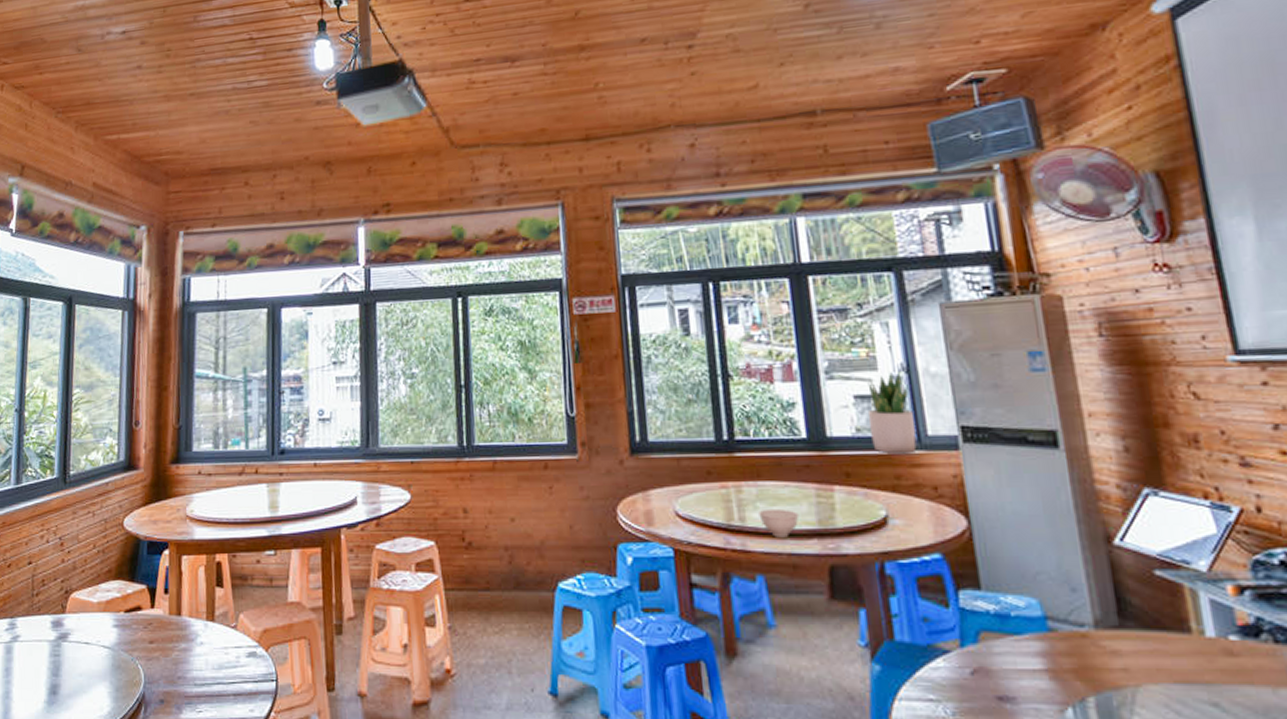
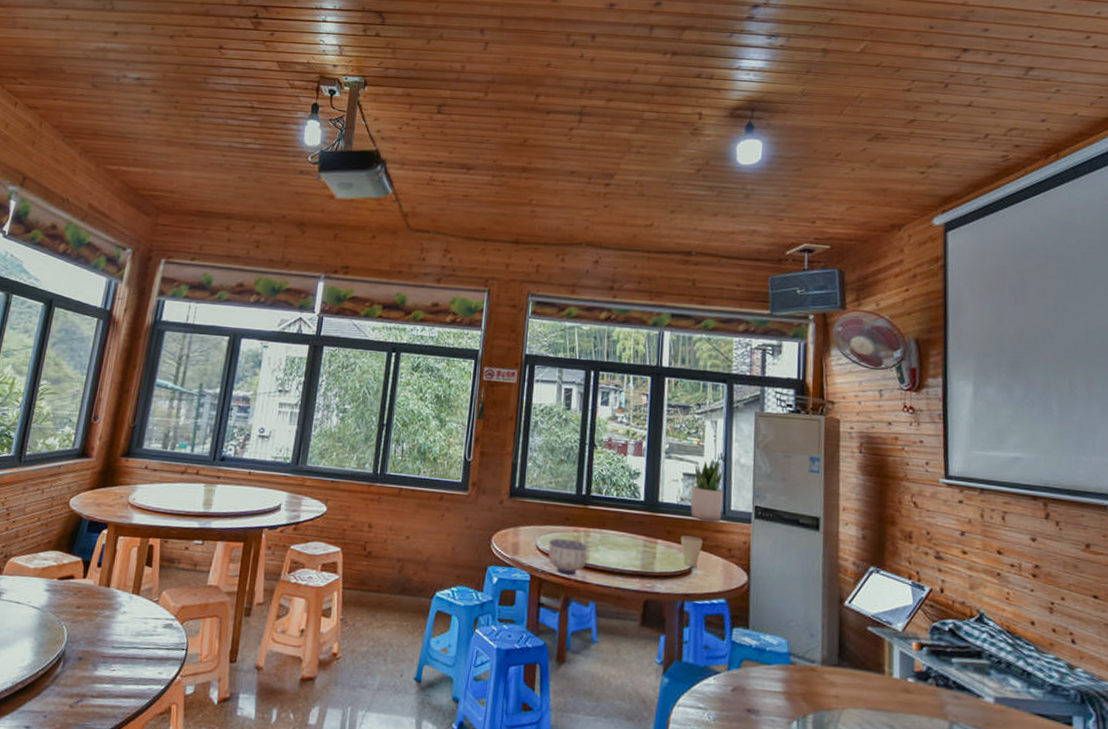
bowl: none [690,498,745,543] -> present [547,538,589,575]
bowl: present [759,508,799,538] -> none [599,551,629,575]
cup: none [864,476,897,517] -> present [680,535,703,568]

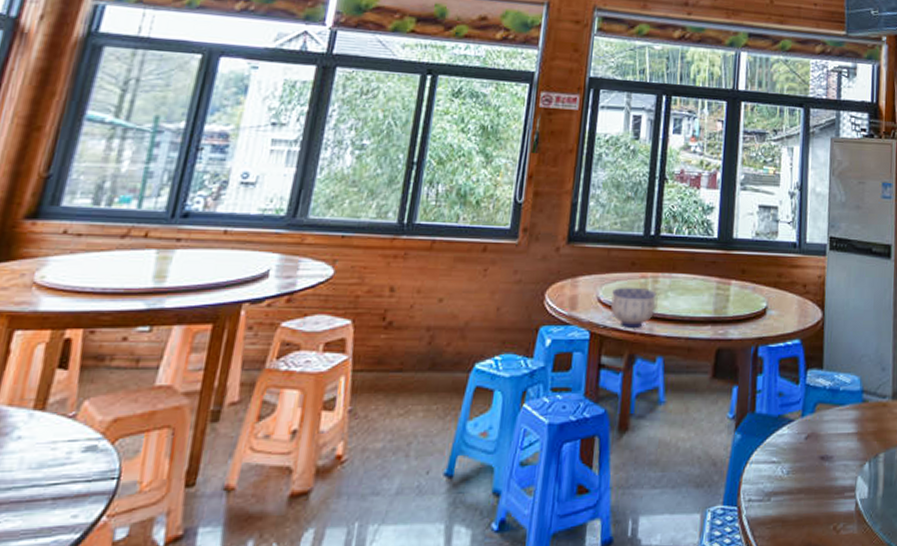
cup: present [680,535,703,568] -> none [755,274,778,309]
planter: present [690,459,723,522] -> none [766,189,799,256]

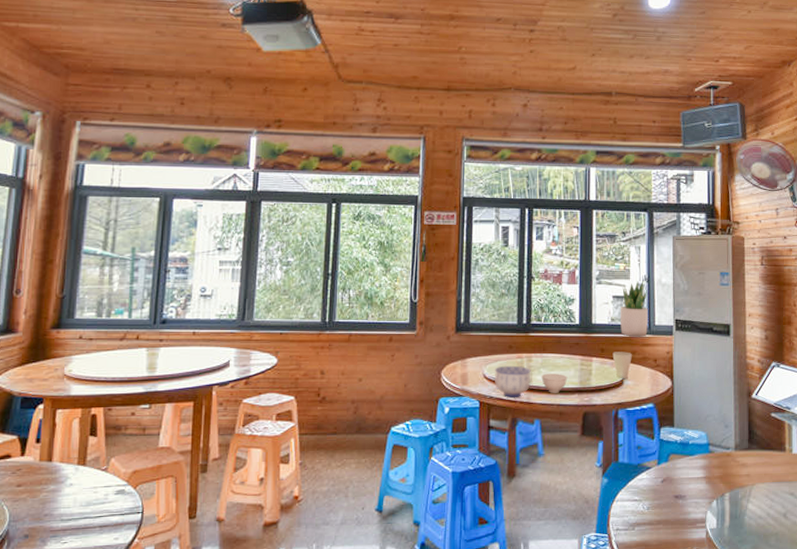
bowl: none [668,298,701,324] -> present [541,373,568,393]
cup: none [755,274,778,309] -> present [612,352,632,380]
planter: none [766,189,799,256] -> present [620,281,648,337]

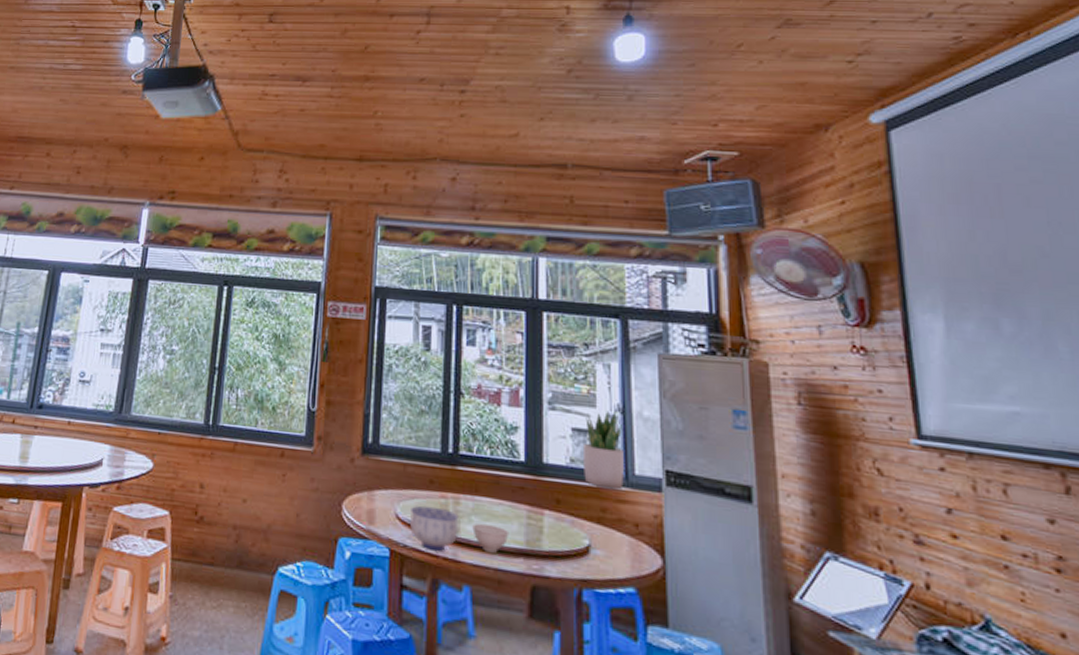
cup: present [612,352,632,380] -> none [573,505,601,547]

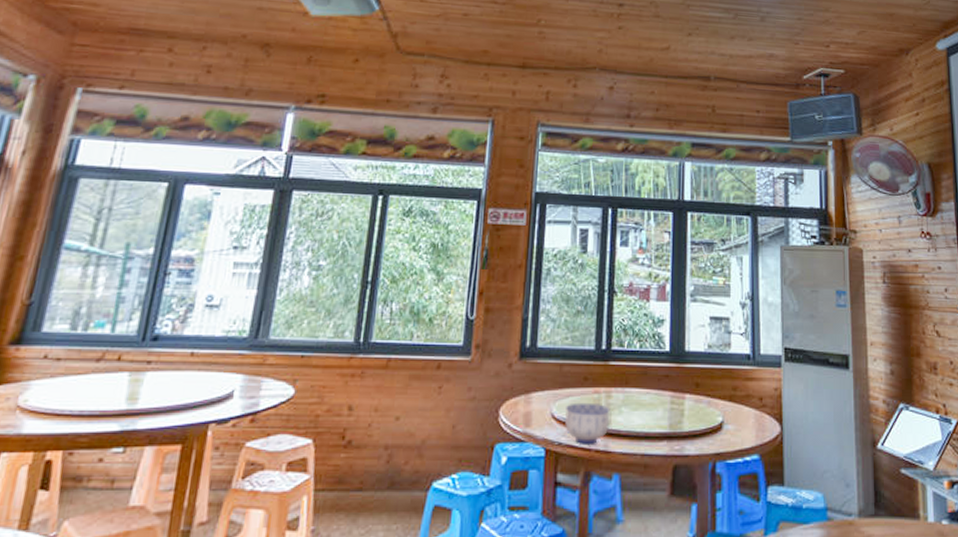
bowl: present [472,523,509,553] -> none [622,413,655,439]
planter: present [582,411,624,489] -> none [718,299,752,369]

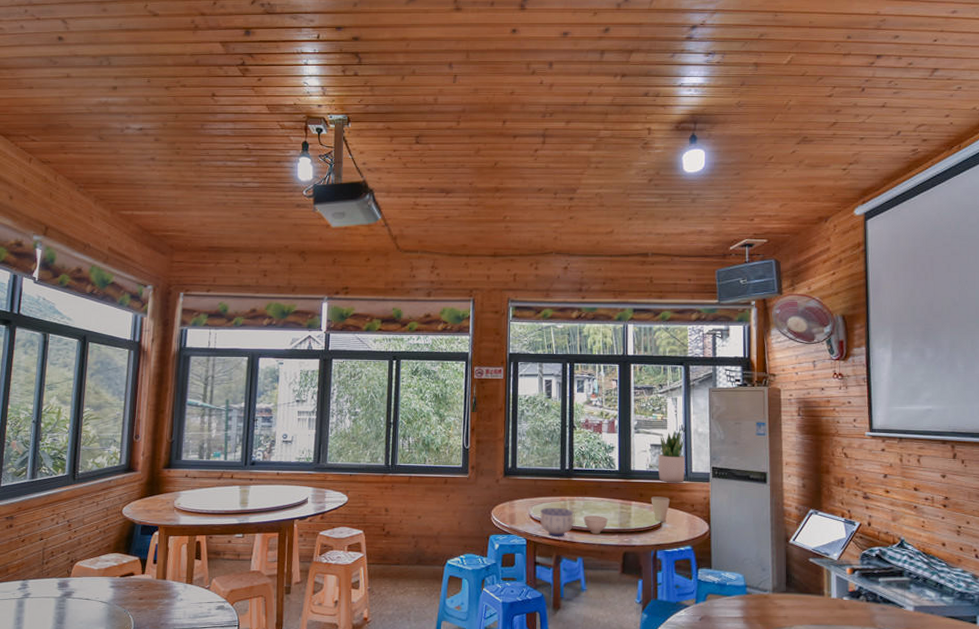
bowl: none [622,413,655,439] -> present [583,515,609,534]
cup: none [709,387,733,423] -> present [651,496,670,523]
planter: none [718,299,752,369] -> present [657,430,685,483]

